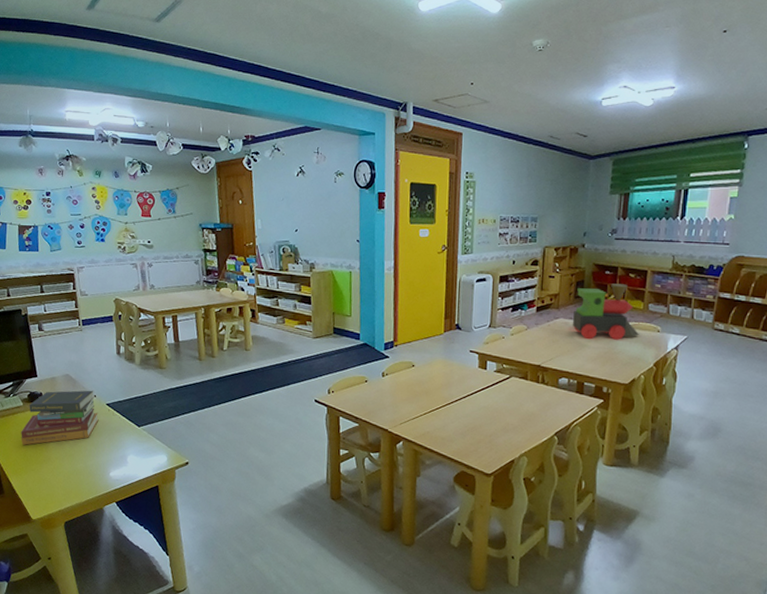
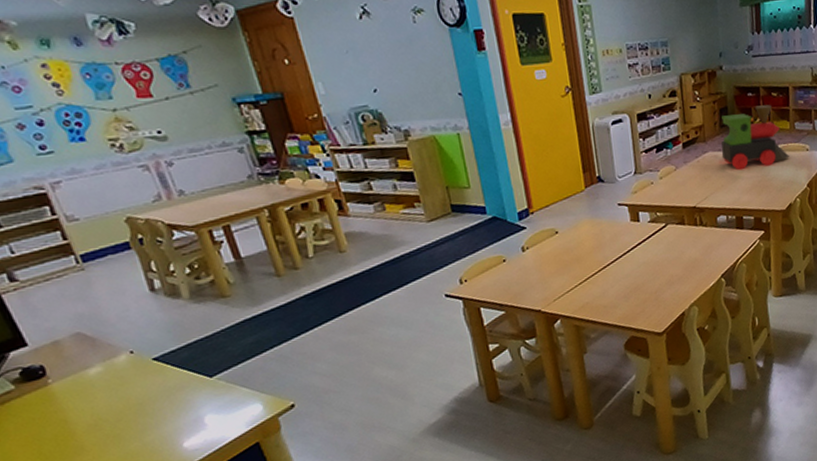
books: present [21,390,99,445] -> none [23,345,147,441]

